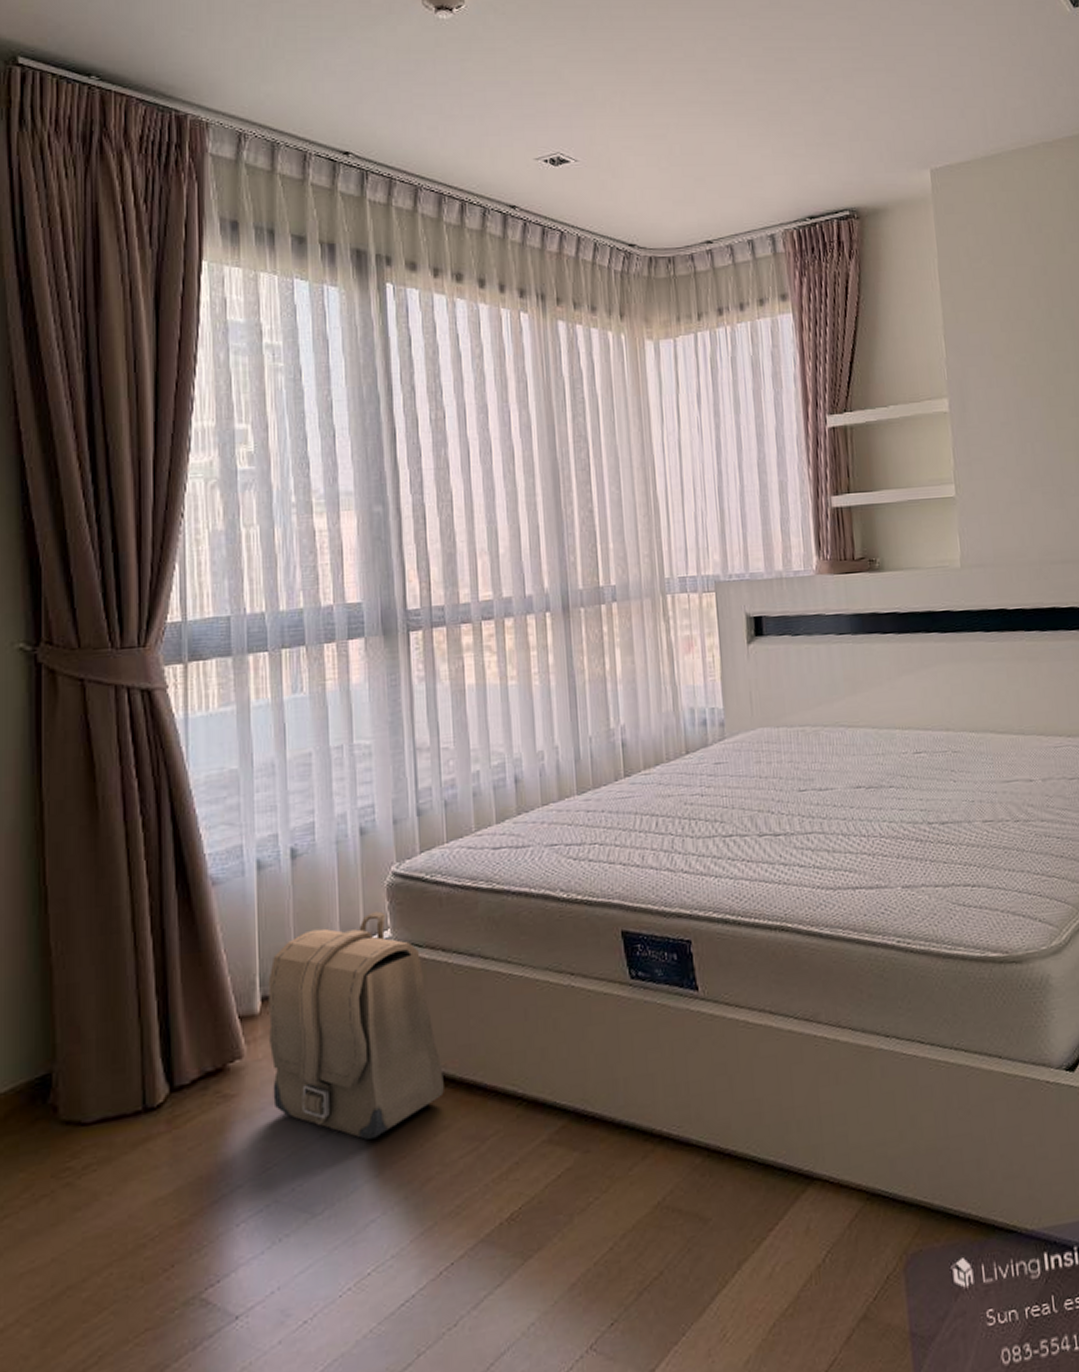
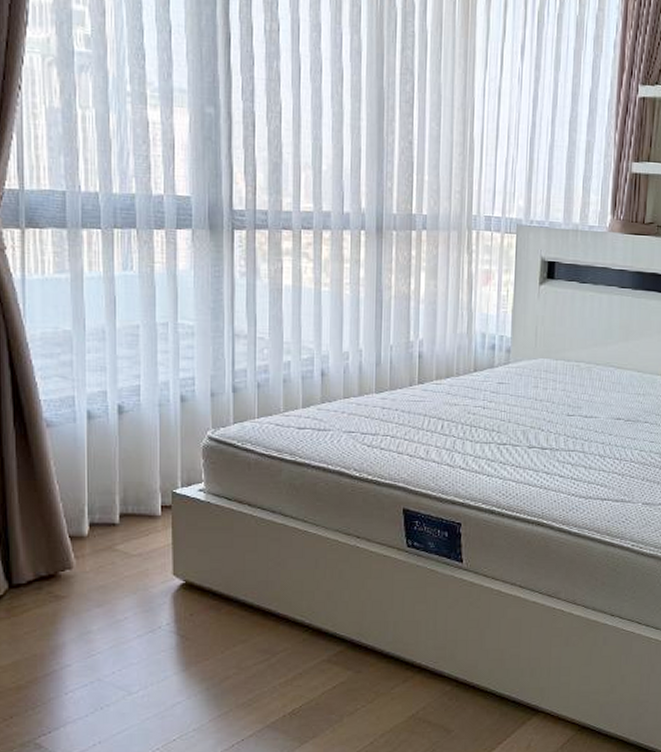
backpack: present [268,911,444,1141] -> none [95,467,244,644]

